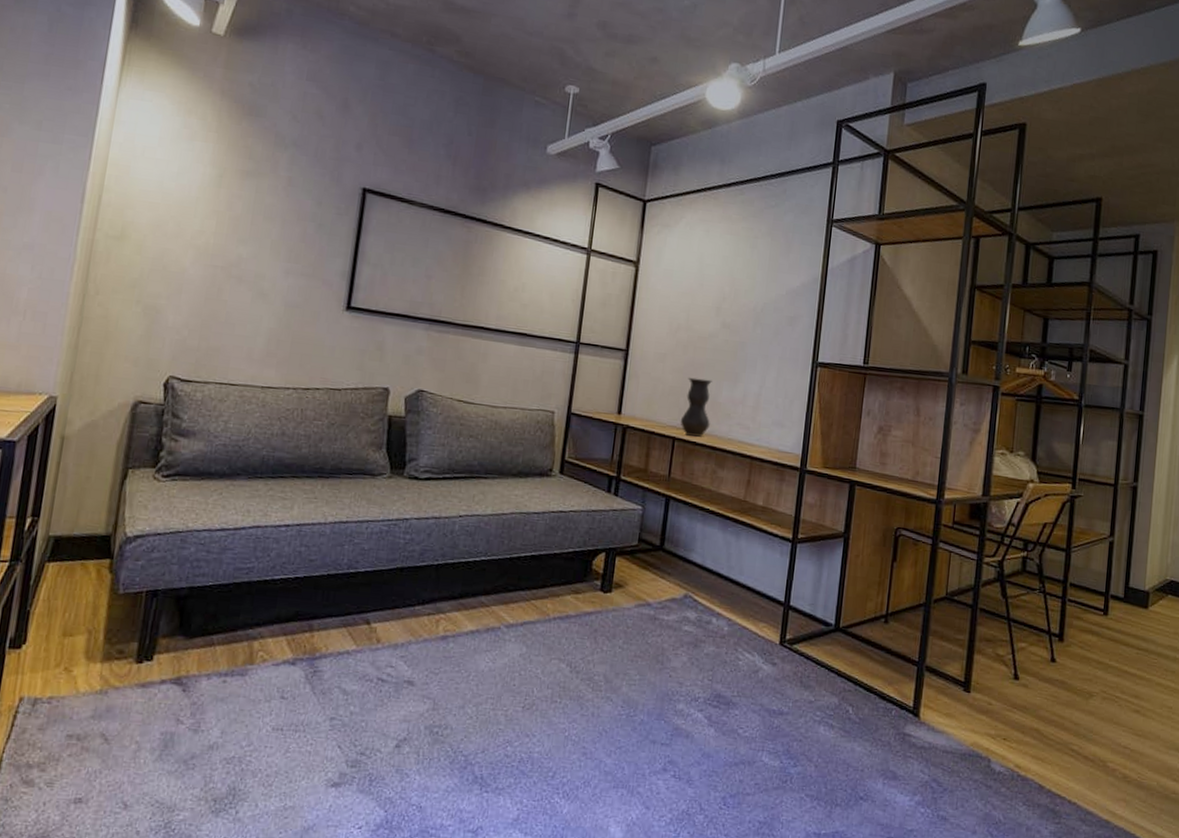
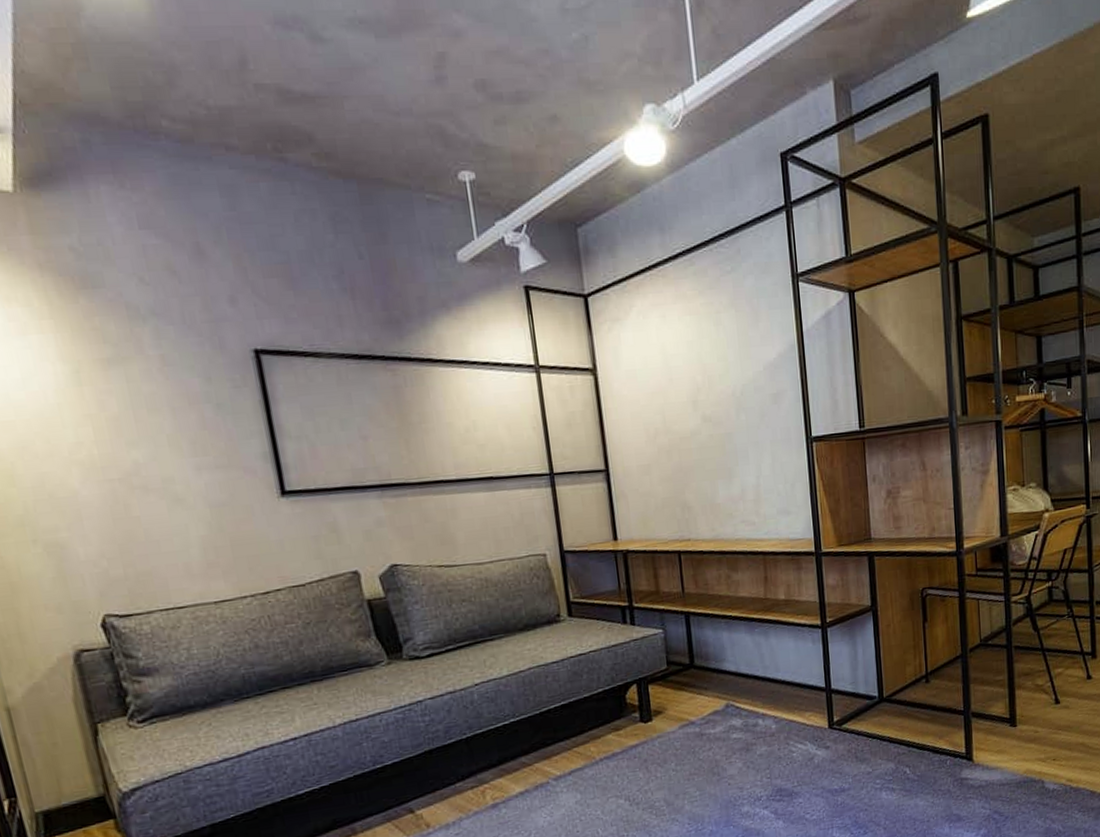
vase: present [680,377,712,437] -> none [679,481,714,546]

